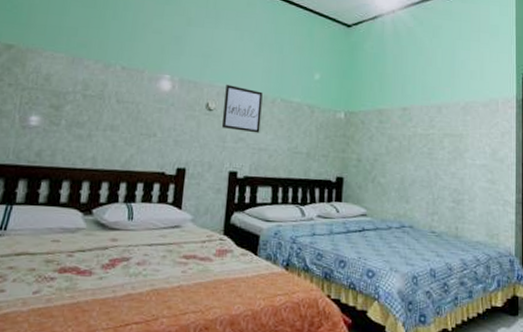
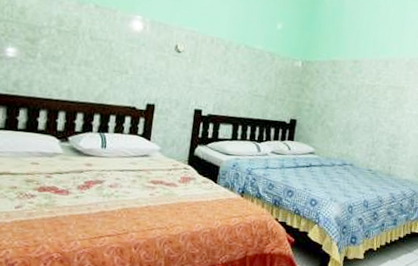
wall art: present [221,85,263,134] -> none [189,29,229,76]

